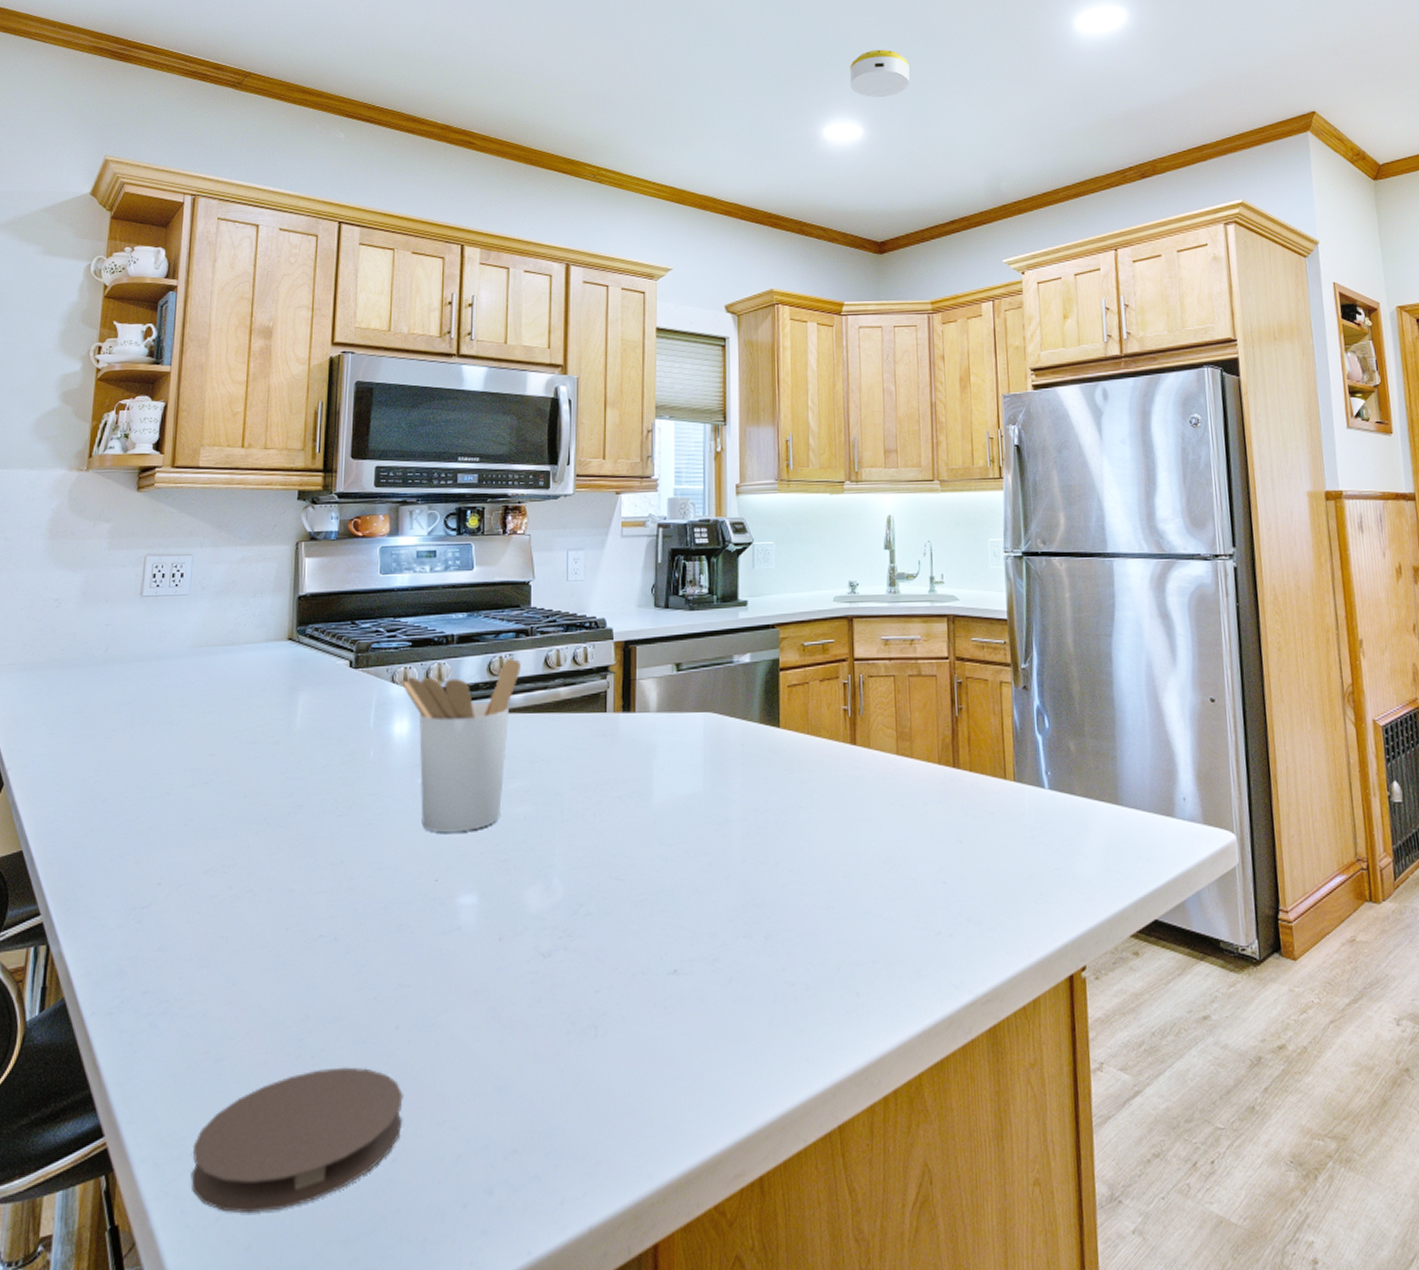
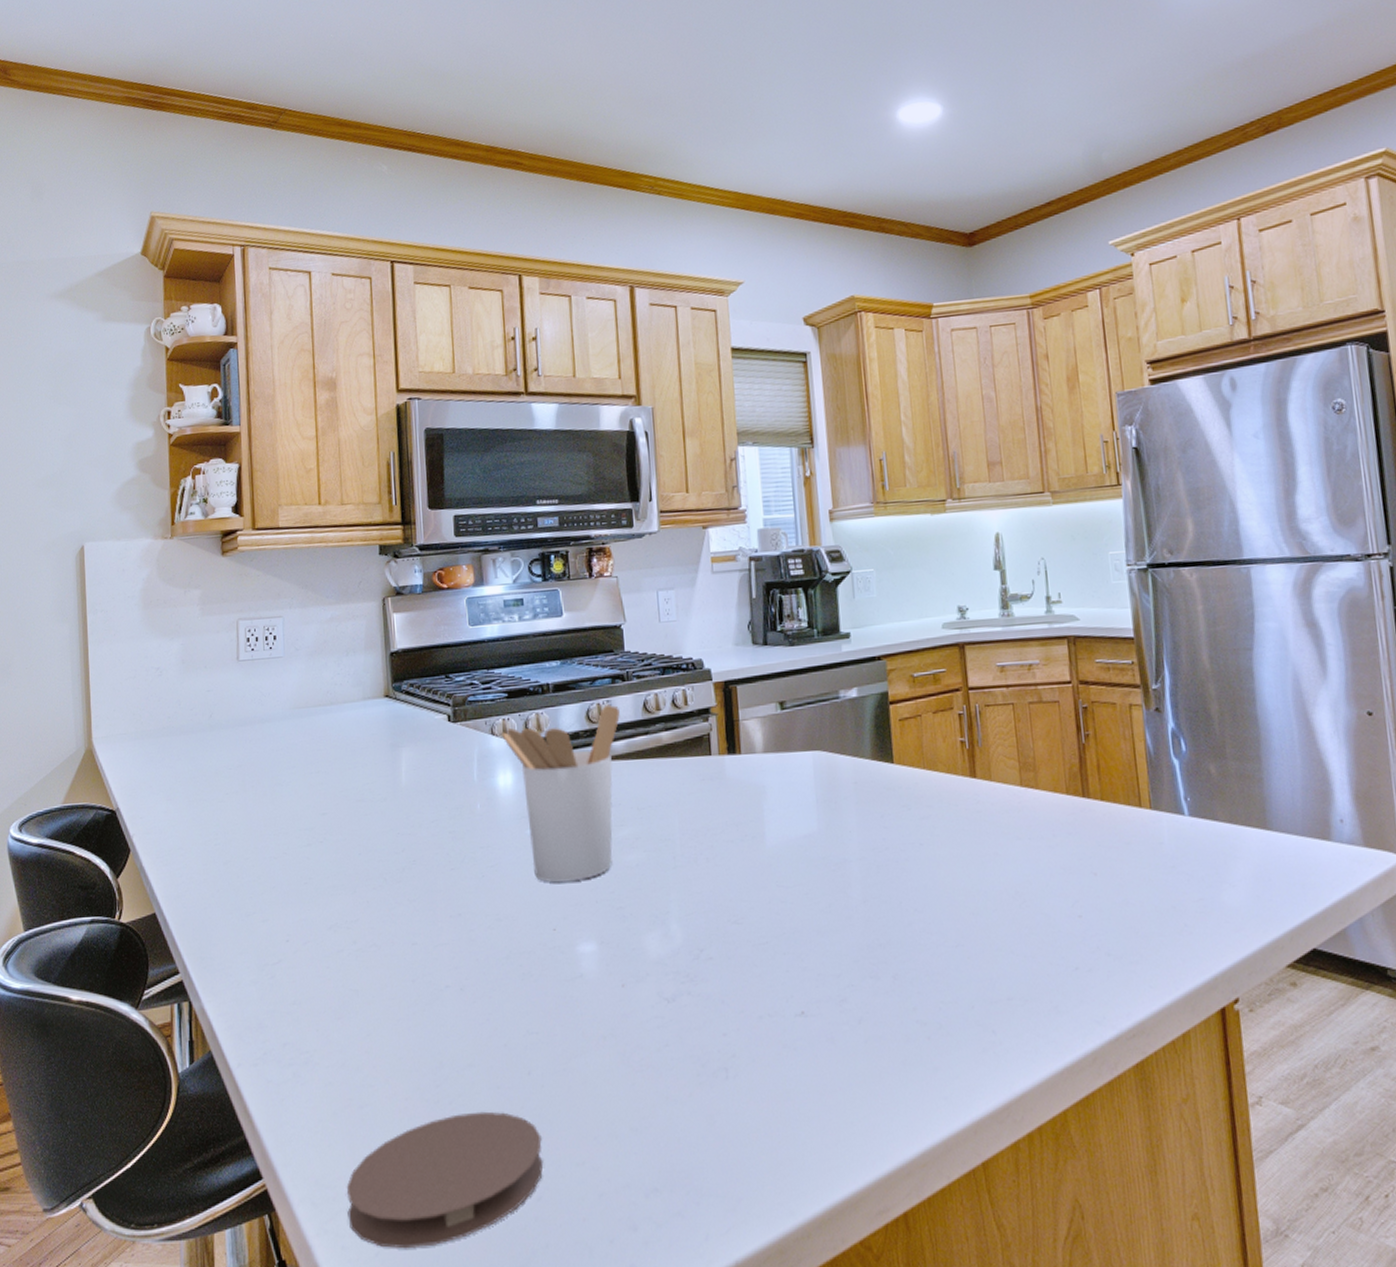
smoke detector: present [849,49,910,97] -> none [922,12,992,70]

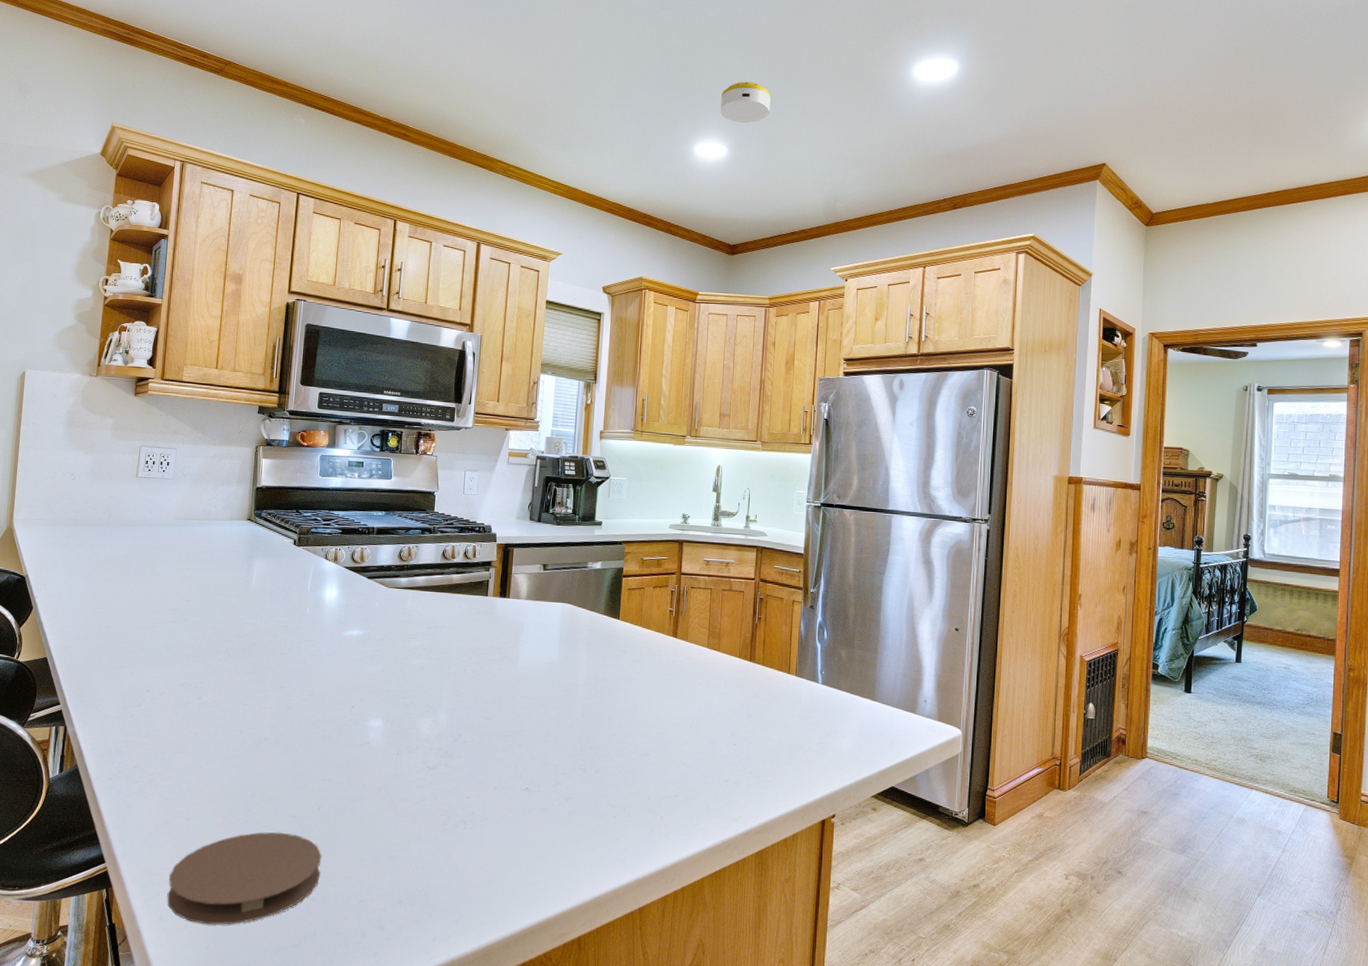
utensil holder: present [501,704,620,883] -> none [333,549,424,674]
smoke detector: none [922,12,992,70] -> present [720,81,771,123]

